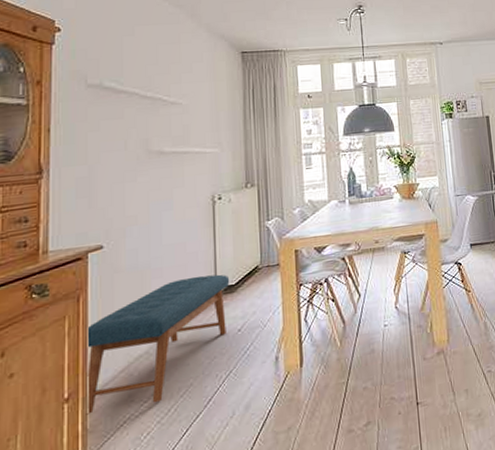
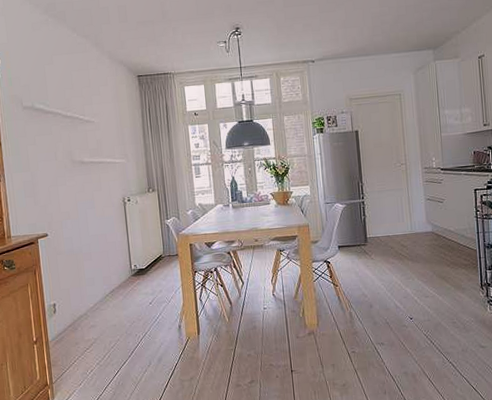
bench: present [85,274,230,415] -> none [42,260,141,354]

